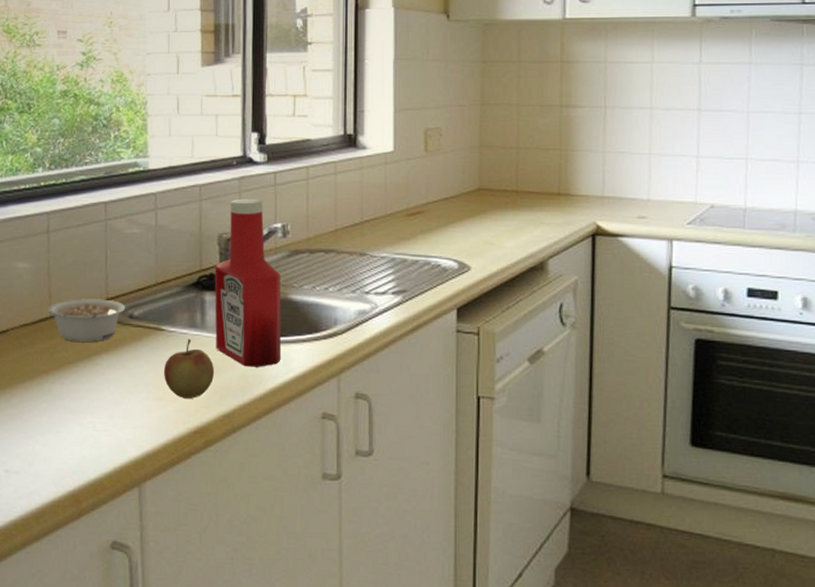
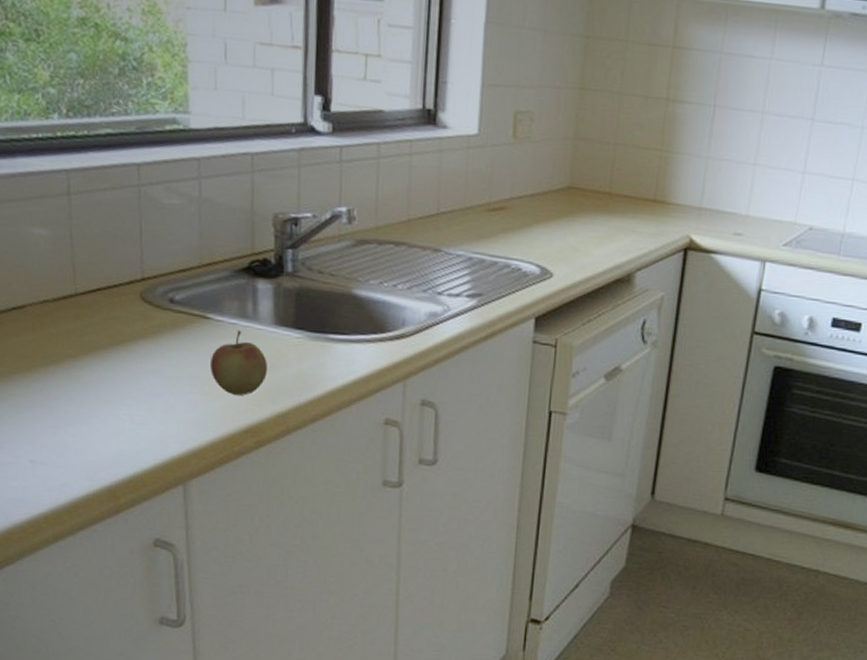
legume: present [47,299,126,342] -> none [71,276,166,326]
ketchup bottle: present [214,198,282,367] -> none [268,174,344,366]

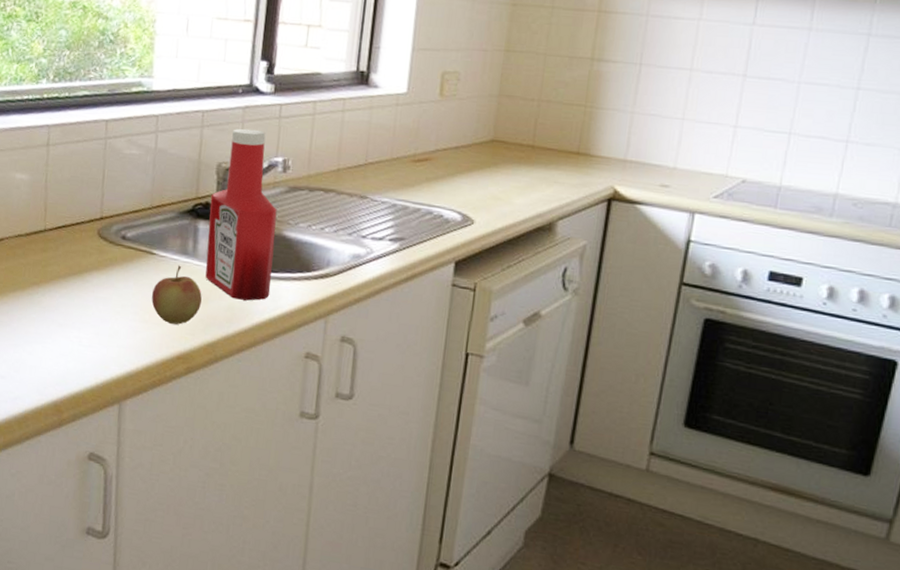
ketchup bottle: none [268,174,344,366] -> present [205,128,277,301]

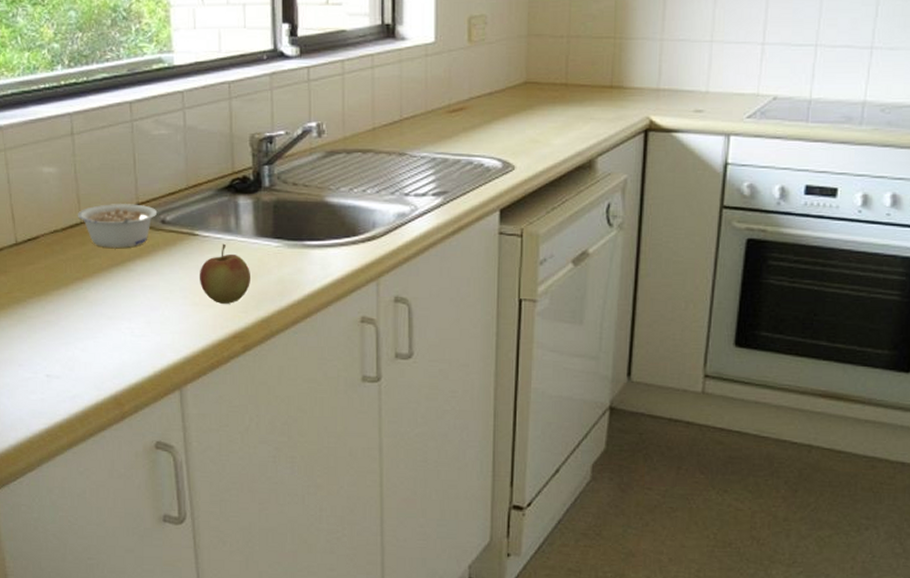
legume: none [42,215,120,259] -> present [77,204,158,248]
ketchup bottle: present [205,128,277,301] -> none [247,96,319,272]

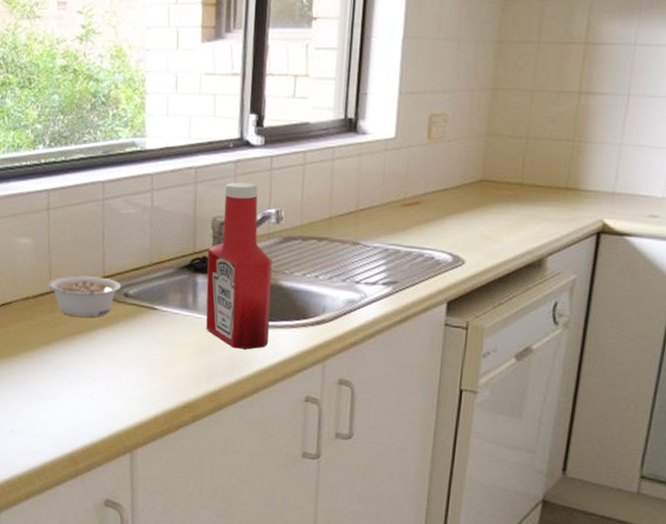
apple: present [200,243,250,304] -> none [156,318,204,376]
ketchup bottle: none [247,96,319,272] -> present [206,182,272,350]

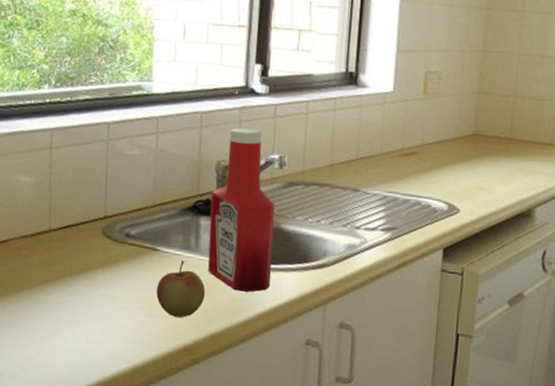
legume: present [47,275,122,317] -> none [47,215,123,257]
apple: none [156,318,204,376] -> present [156,260,205,318]

